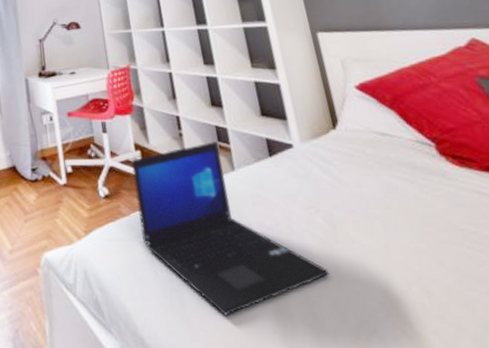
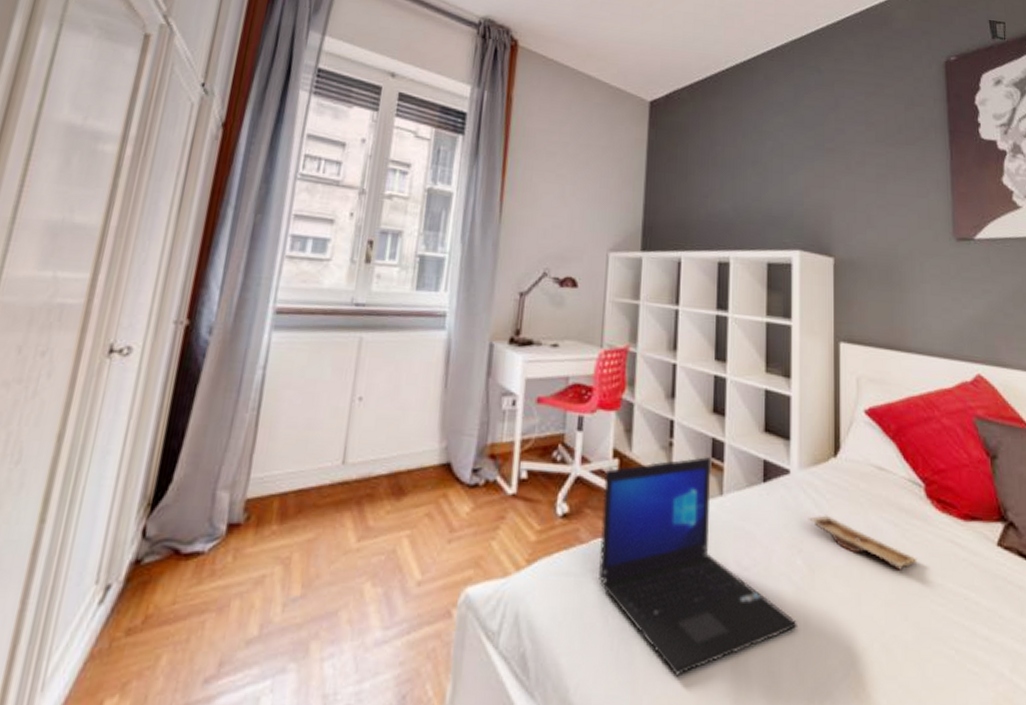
tray: none [319,179,443,222] -> present [808,515,918,570]

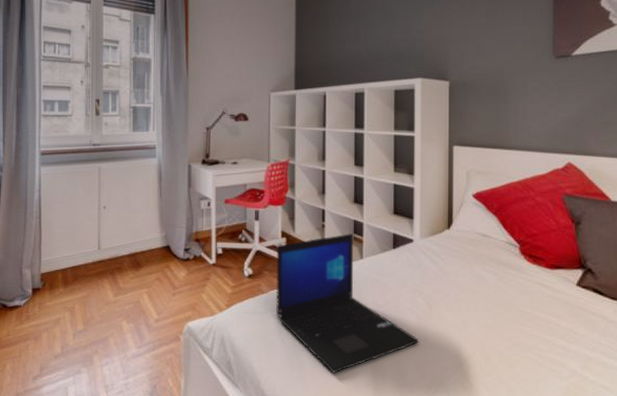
tray: present [808,515,918,570] -> none [427,269,512,304]

